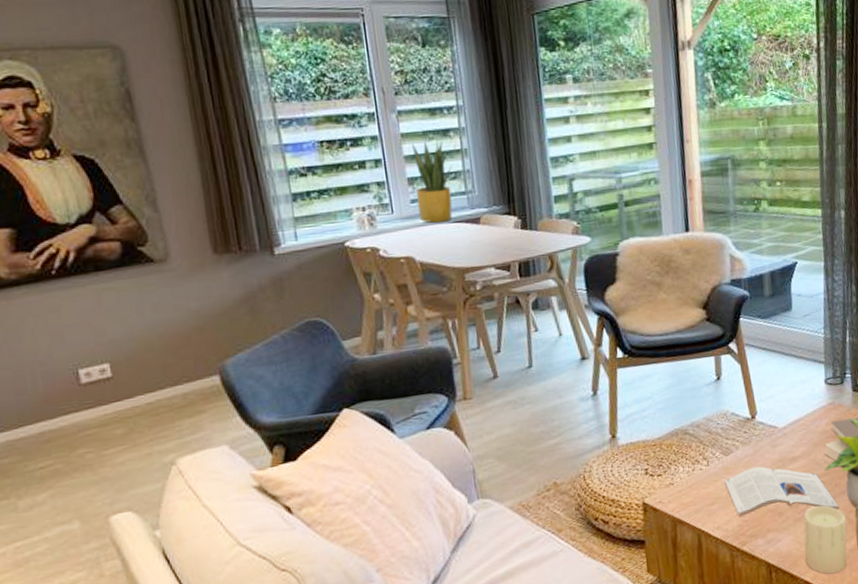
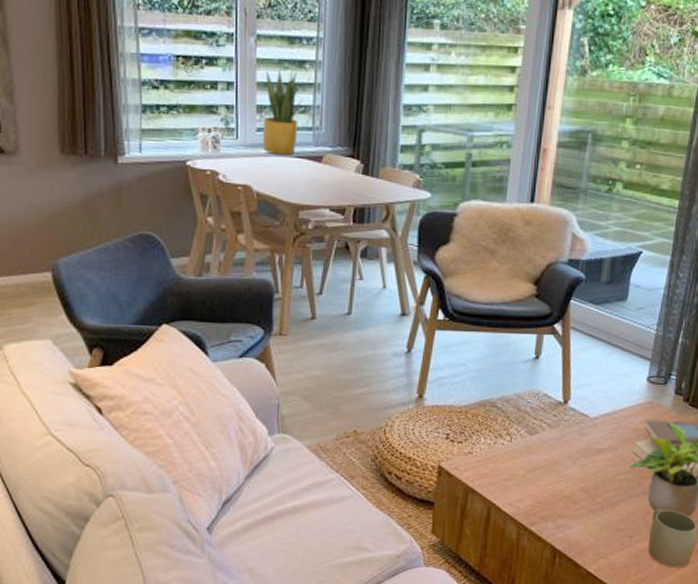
magazine: present [725,466,840,517] -> none [525,452,638,509]
candle: present [803,505,847,575] -> none [592,501,643,570]

